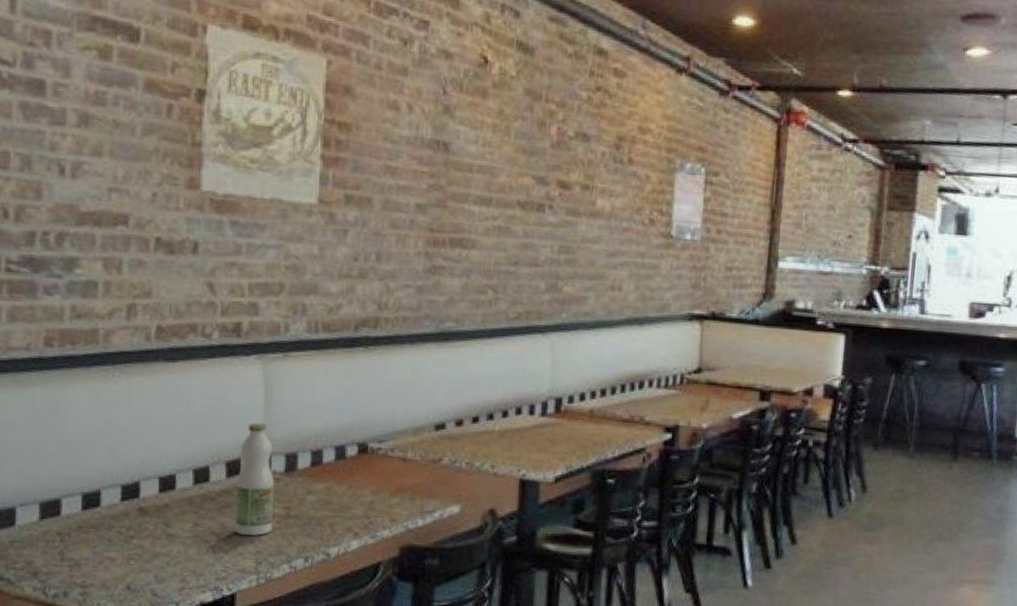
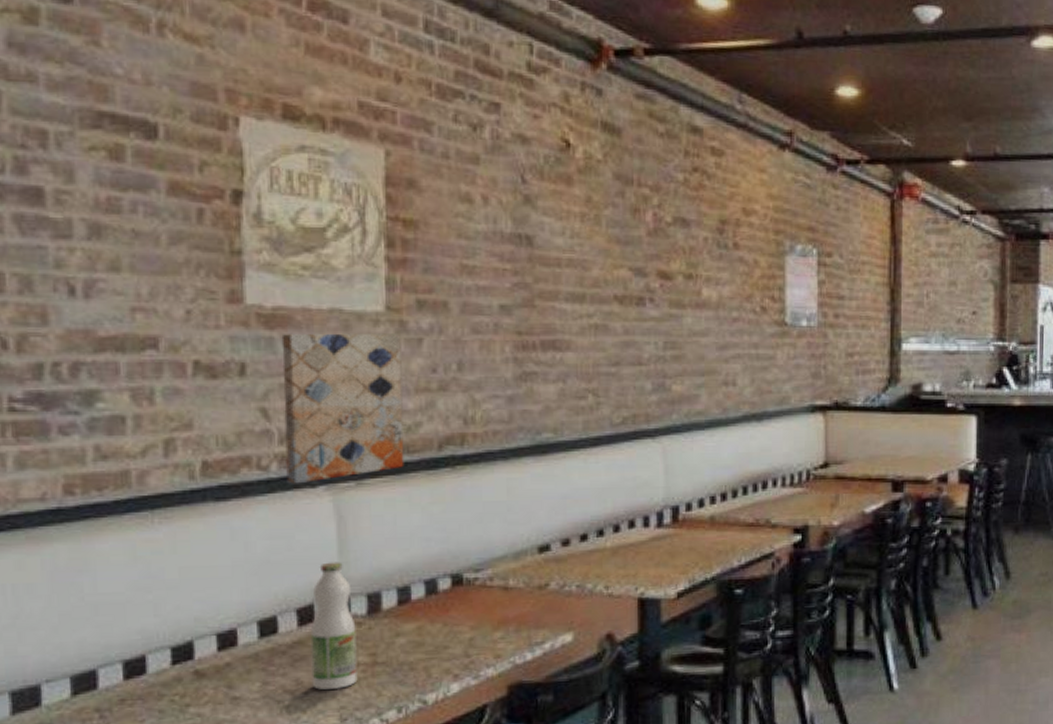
wall art: none [225,219,329,352] -> present [281,333,404,484]

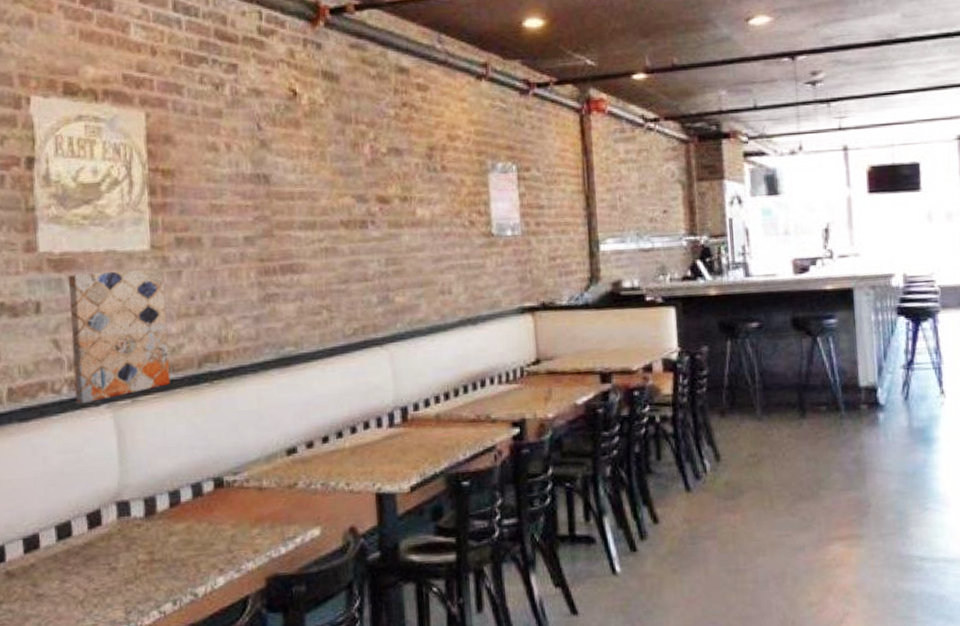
juice bottle: present [310,562,358,690] -> none [98,471,139,586]

